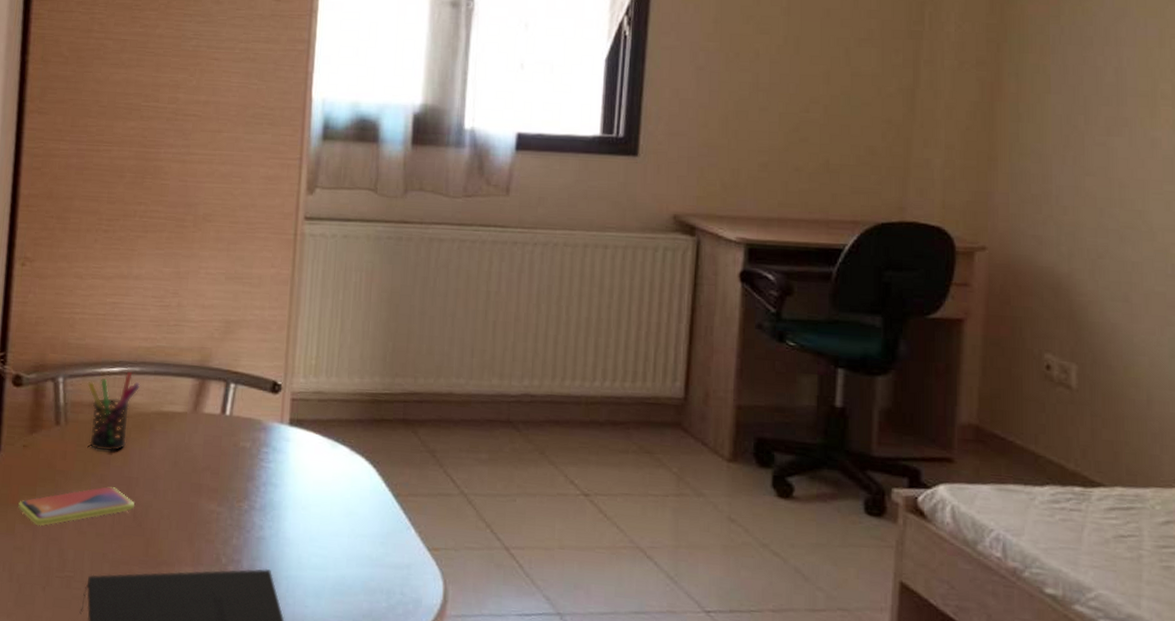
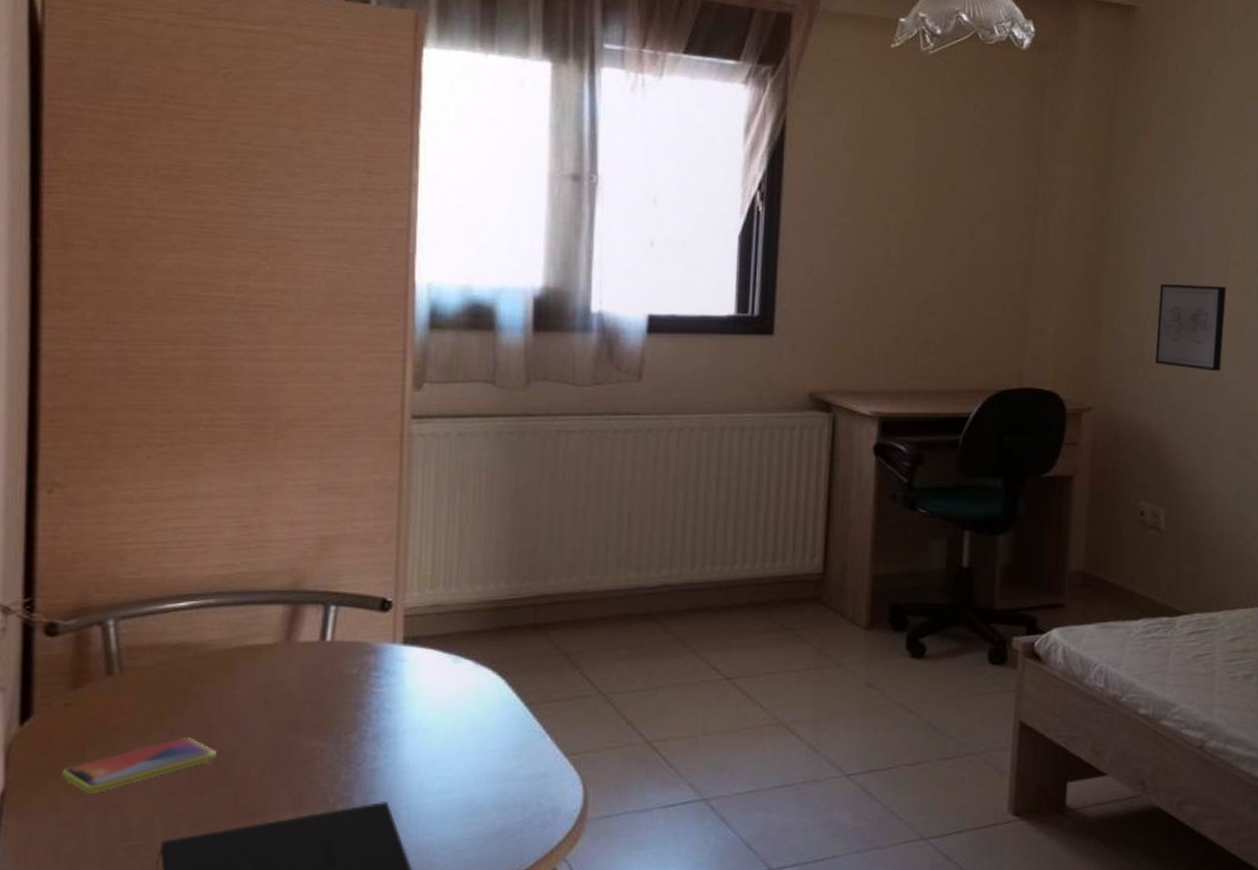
pen holder: present [87,371,141,452] -> none [147,604,217,700]
wall art: none [1064,115,1153,215] -> present [1155,283,1226,372]

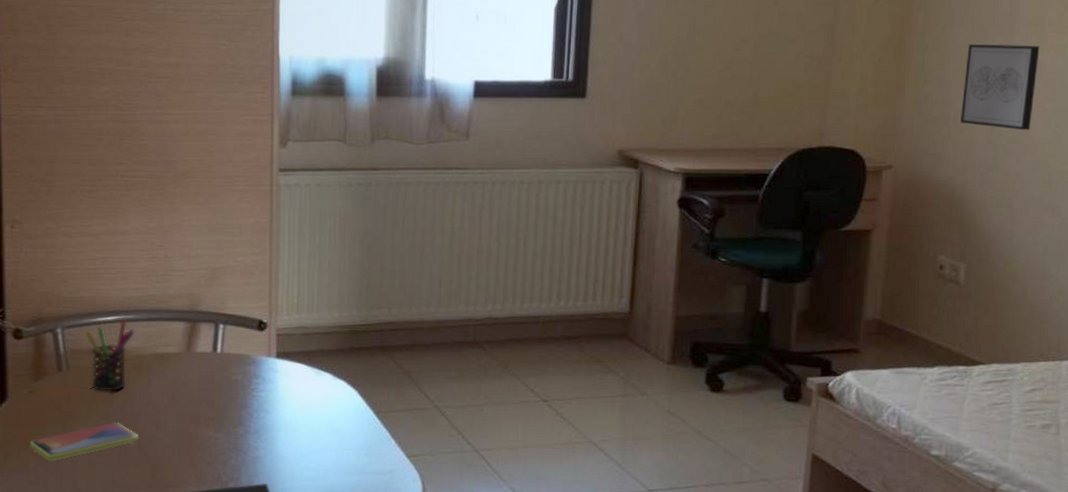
pen holder: none [147,604,217,700] -> present [85,319,135,393]

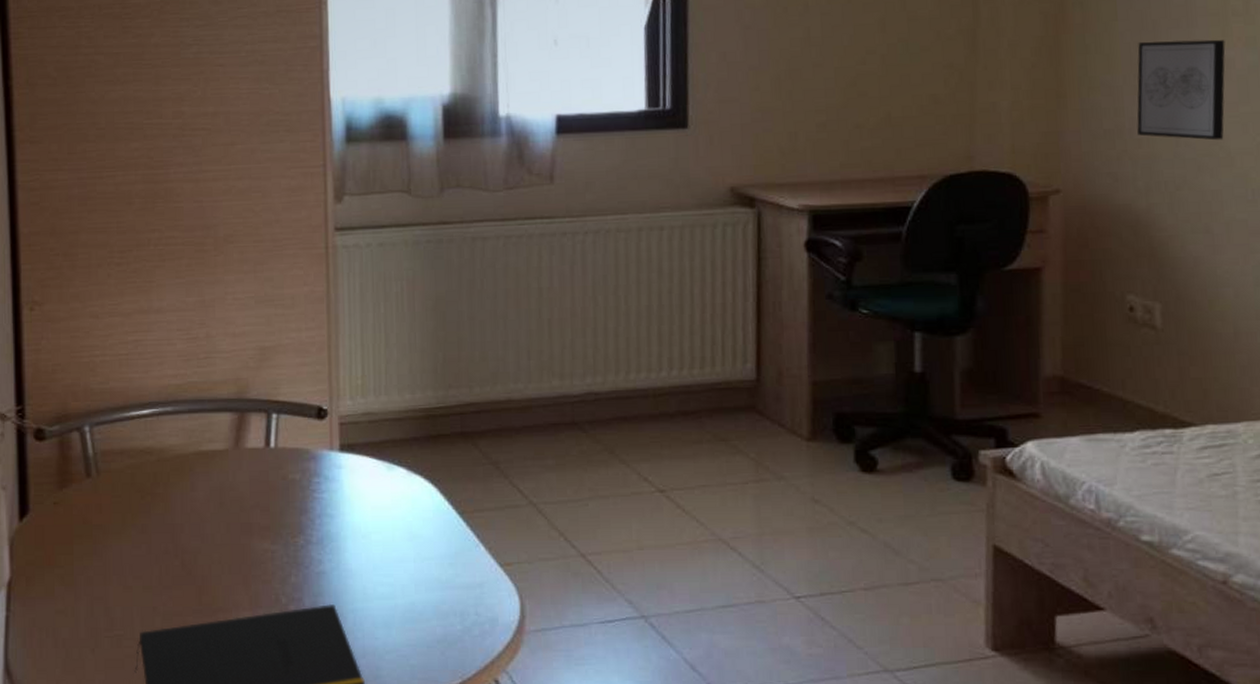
smartphone: present [30,423,139,462] -> none [55,536,183,586]
pen holder: present [85,319,135,393] -> none [116,412,175,501]

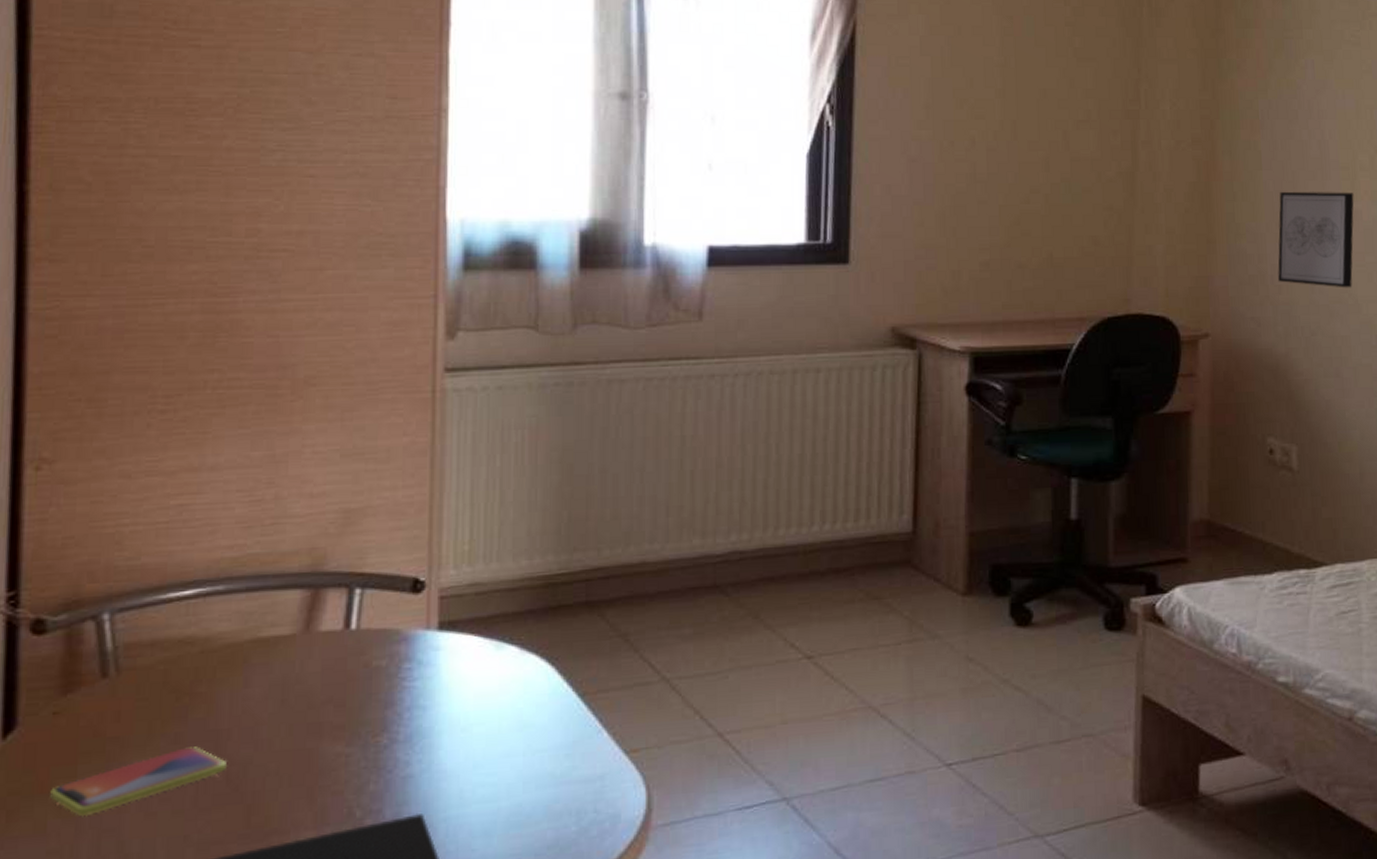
smartphone: none [55,536,183,586] -> present [50,746,228,817]

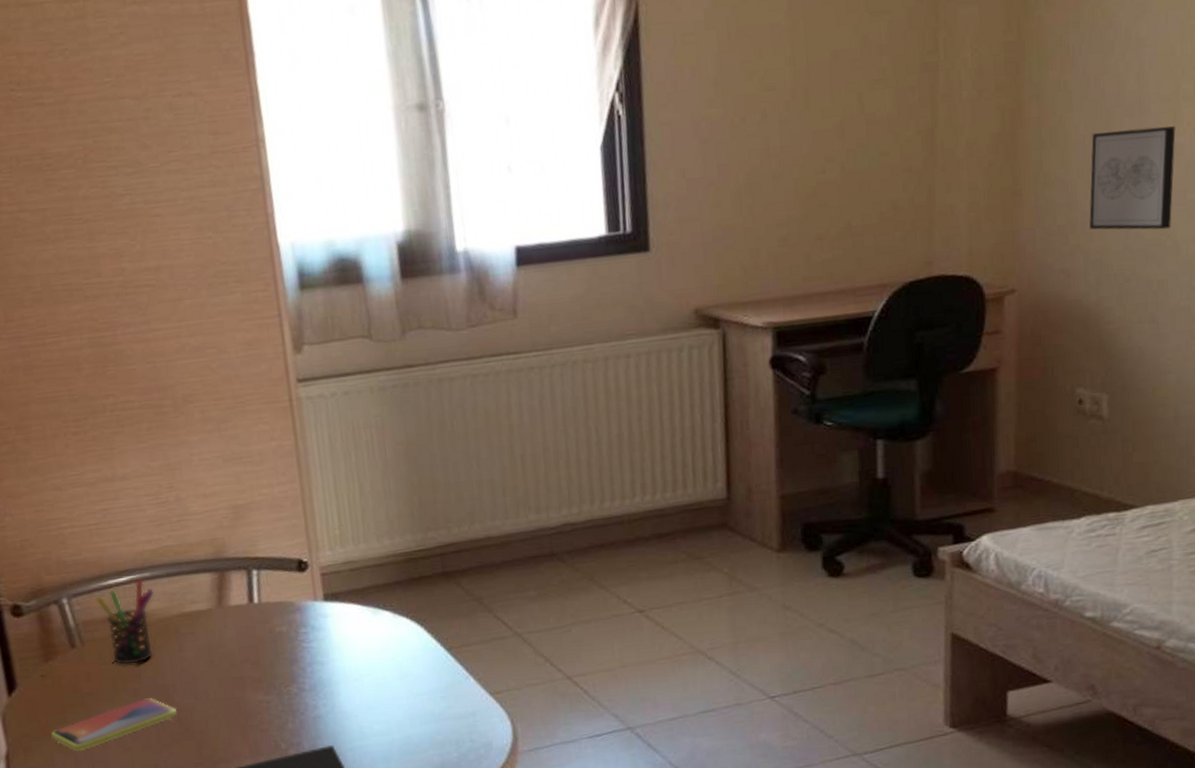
pen holder: none [147,591,227,703] -> present [95,578,155,666]

